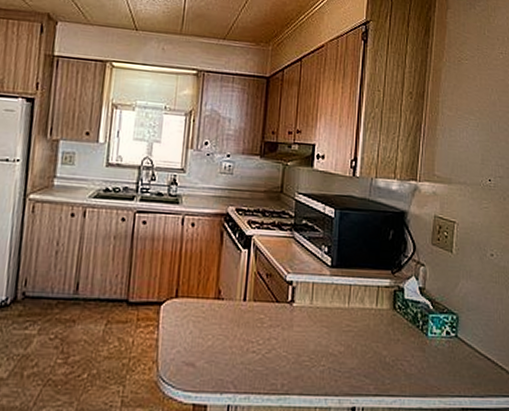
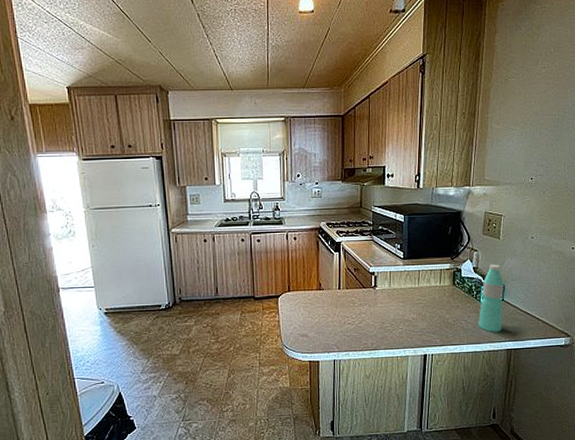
water bottle: none [424,285,457,382] -> present [478,264,504,332]

